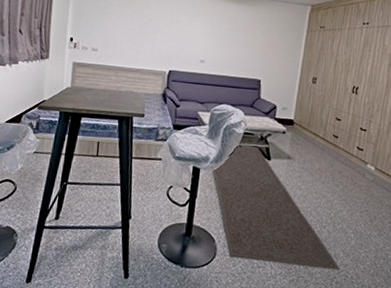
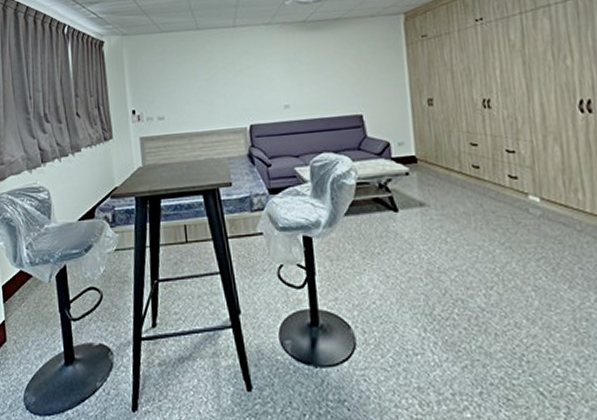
rug: present [211,145,341,271] -> none [326,195,529,346]

